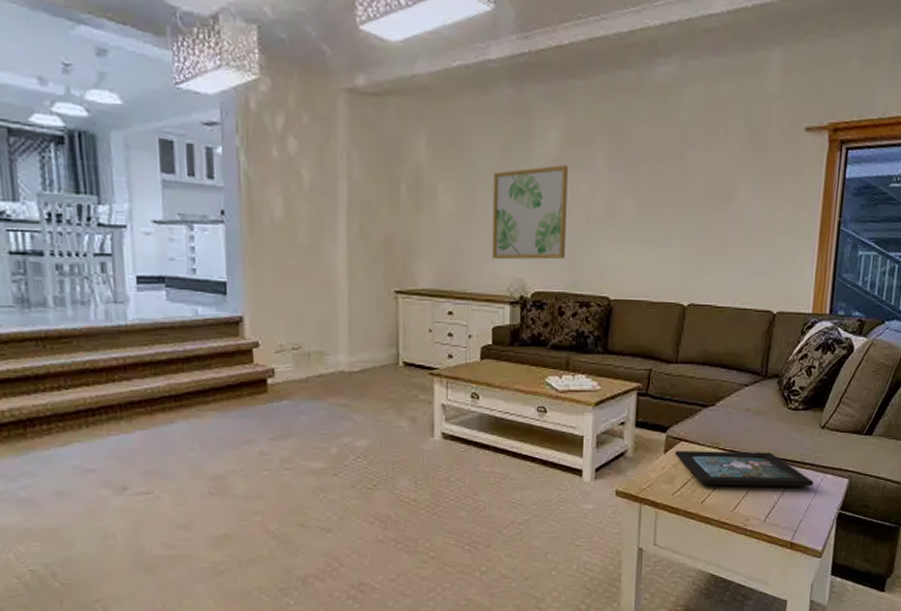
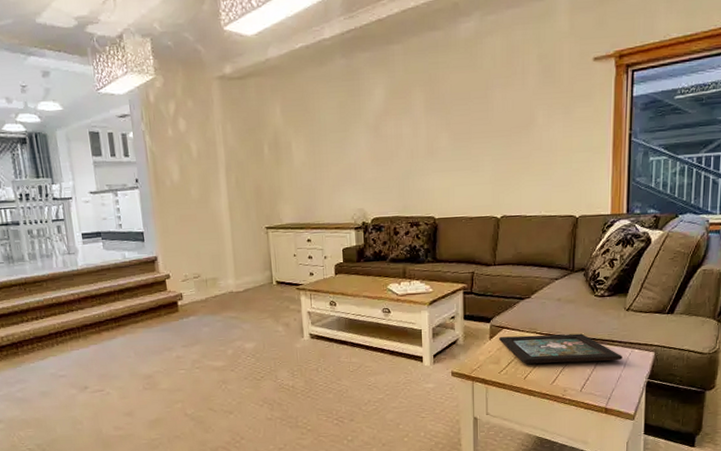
wall art: present [492,165,568,260] -> none [334,114,396,196]

